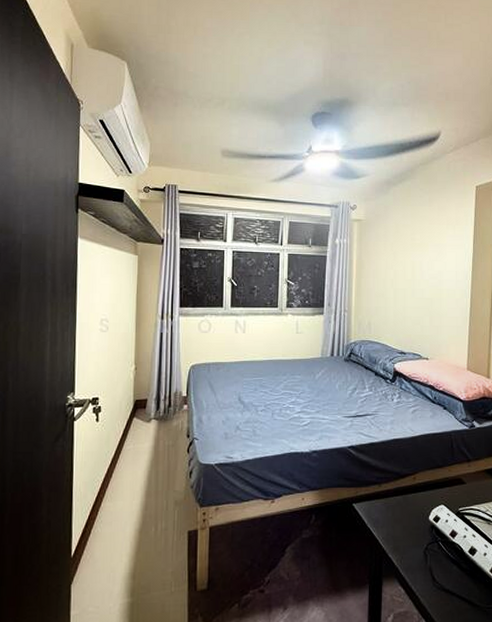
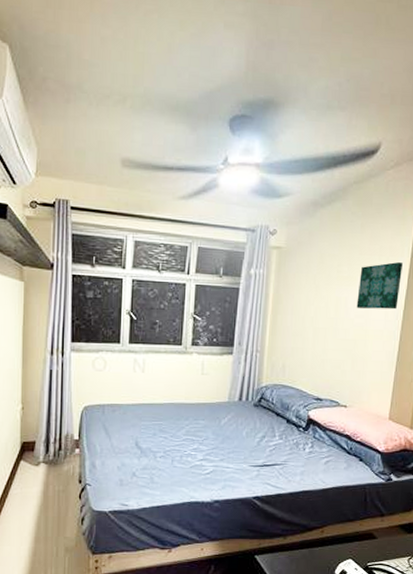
wall art: none [430,230,468,271] -> present [356,262,403,310]

